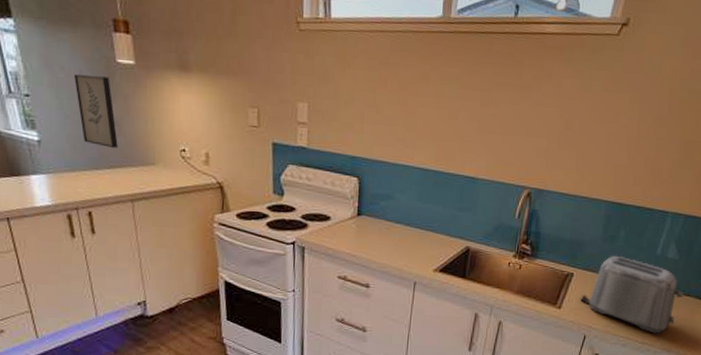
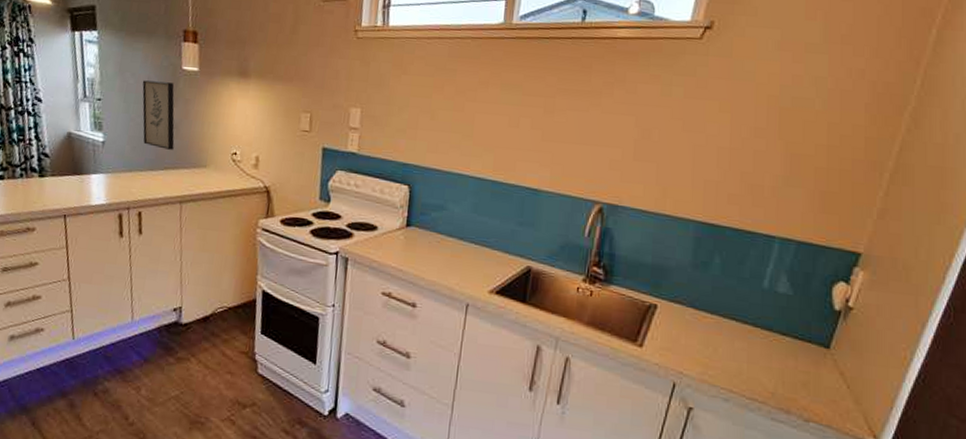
toaster: present [580,255,684,334] -> none [666,286,803,389]

